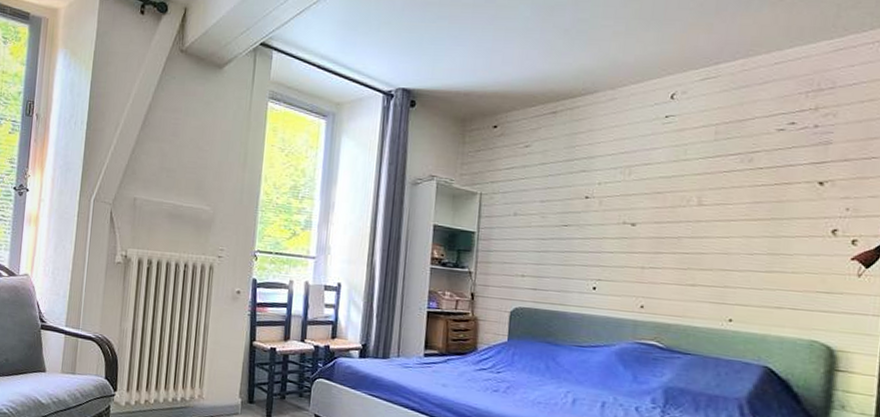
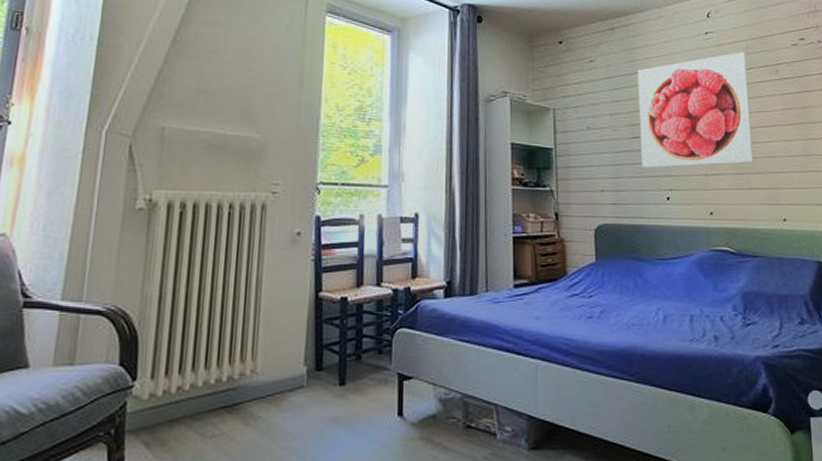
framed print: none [569,138,713,259] -> present [637,52,754,168]

